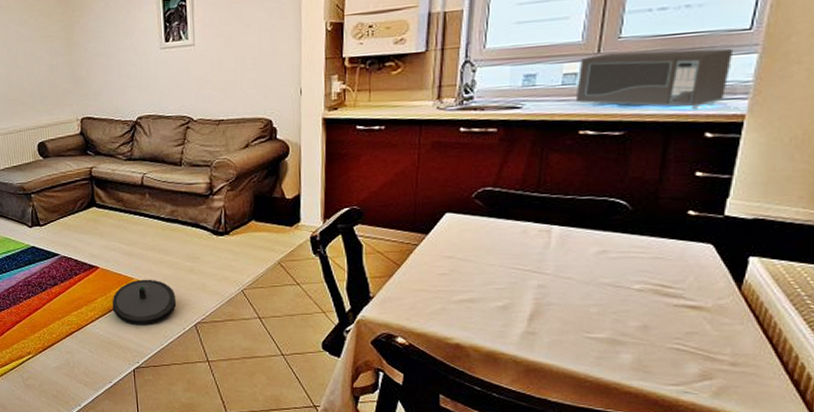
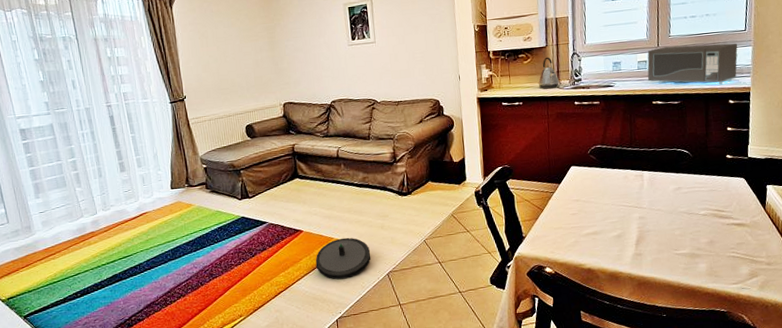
kettle: none [409,66,441,111] -> present [537,57,560,90]

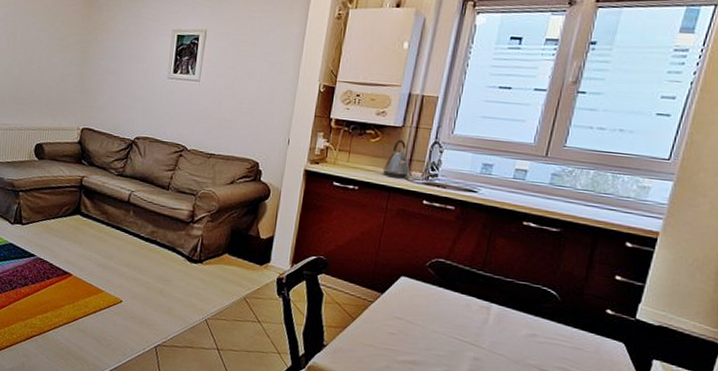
robot vacuum: present [315,237,371,280] -> none [77,293,142,340]
microwave: present [647,43,738,85] -> none [523,158,655,221]

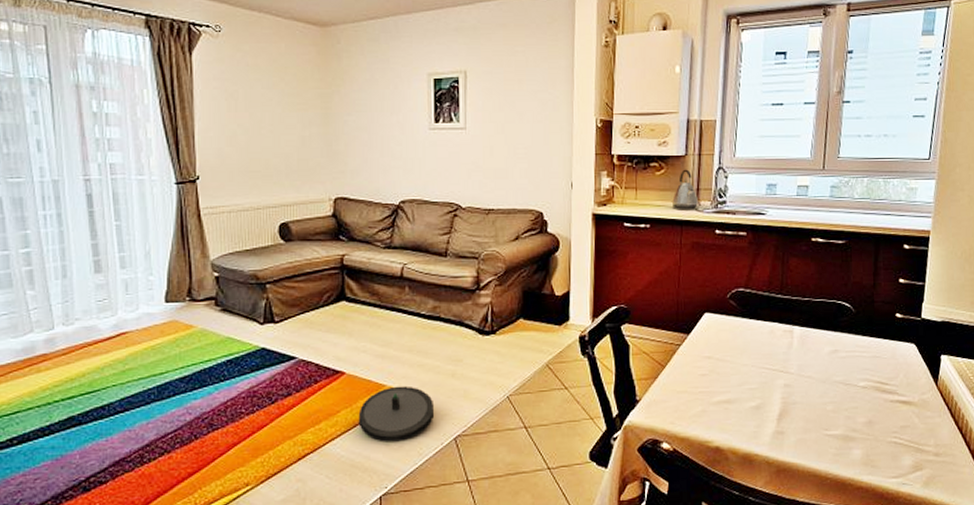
robot vacuum: none [77,293,142,340] -> present [358,385,435,442]

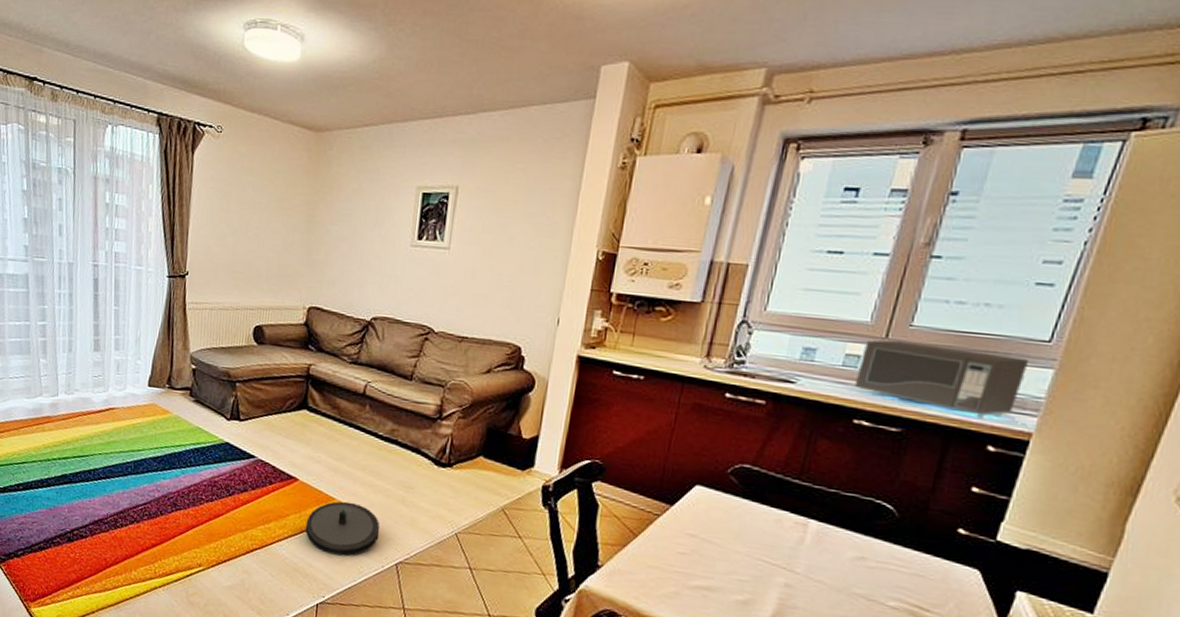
kettle: present [671,169,699,212] -> none [674,318,710,368]
microwave: none [807,170,919,224] -> present [854,340,1030,419]

